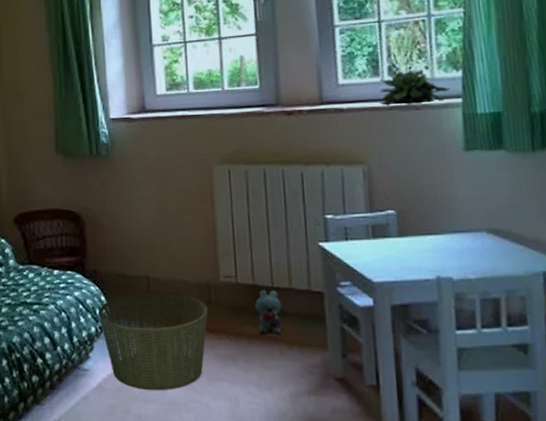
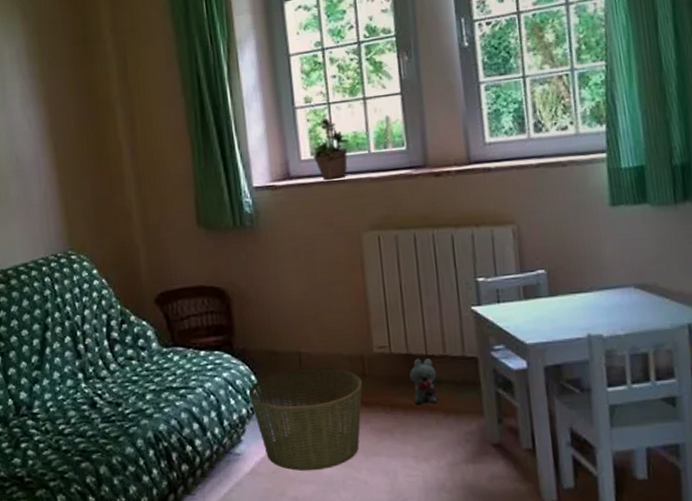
potted plant: none [167,55,204,114] -> present [312,117,350,180]
succulent plant: present [379,69,450,107] -> none [526,125,594,164]

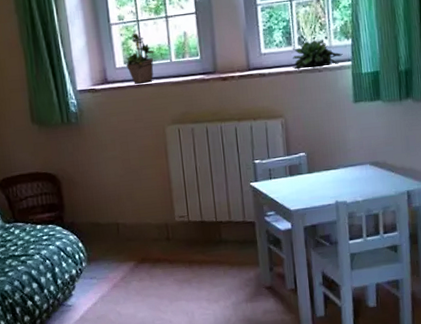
basket: present [248,367,363,471] -> none [77,234,168,316]
plush toy: present [410,358,438,405] -> none [203,224,225,260]
succulent plant: none [526,125,594,164] -> present [292,39,343,71]

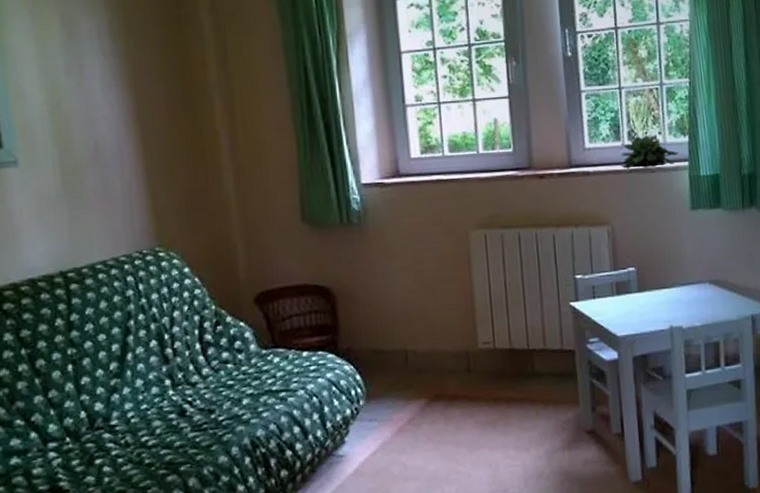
potted plant: present [125,32,155,84] -> none [422,116,459,179]

